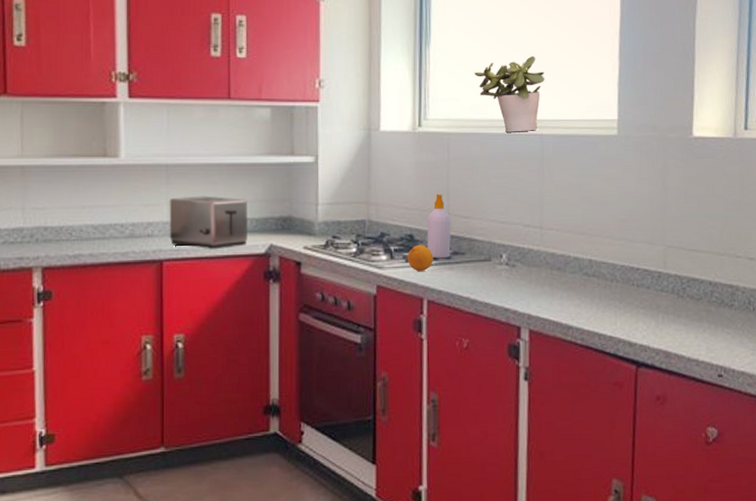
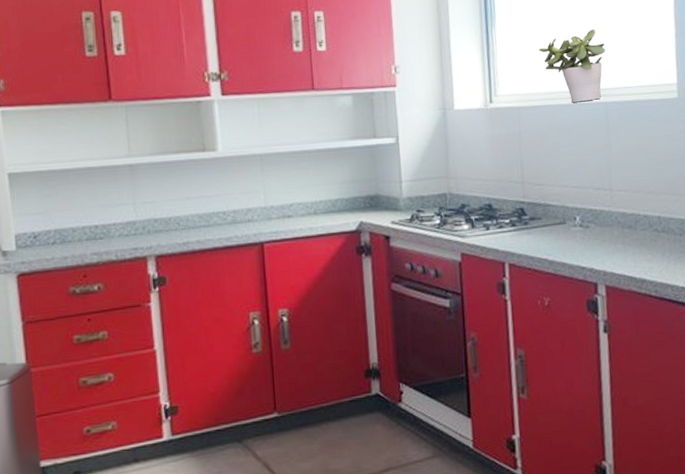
toaster: present [169,195,248,250] -> none [265,180,339,230]
fruit: present [408,245,434,272] -> none [487,213,512,238]
soap bottle: present [427,194,451,259] -> none [503,164,528,225]

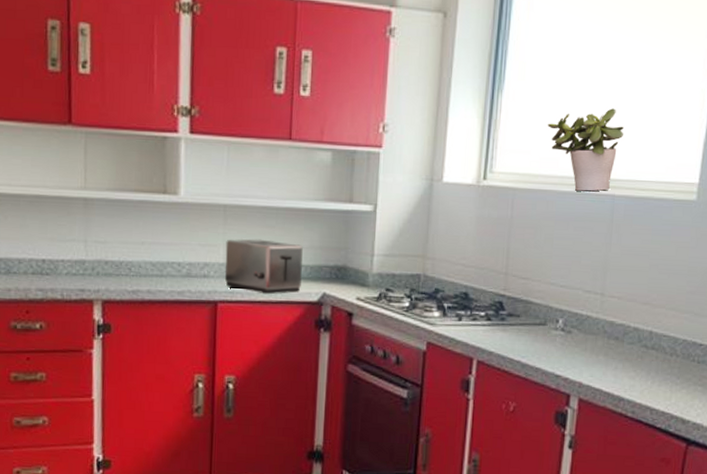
toaster: none [265,180,339,230] -> present [224,239,303,295]

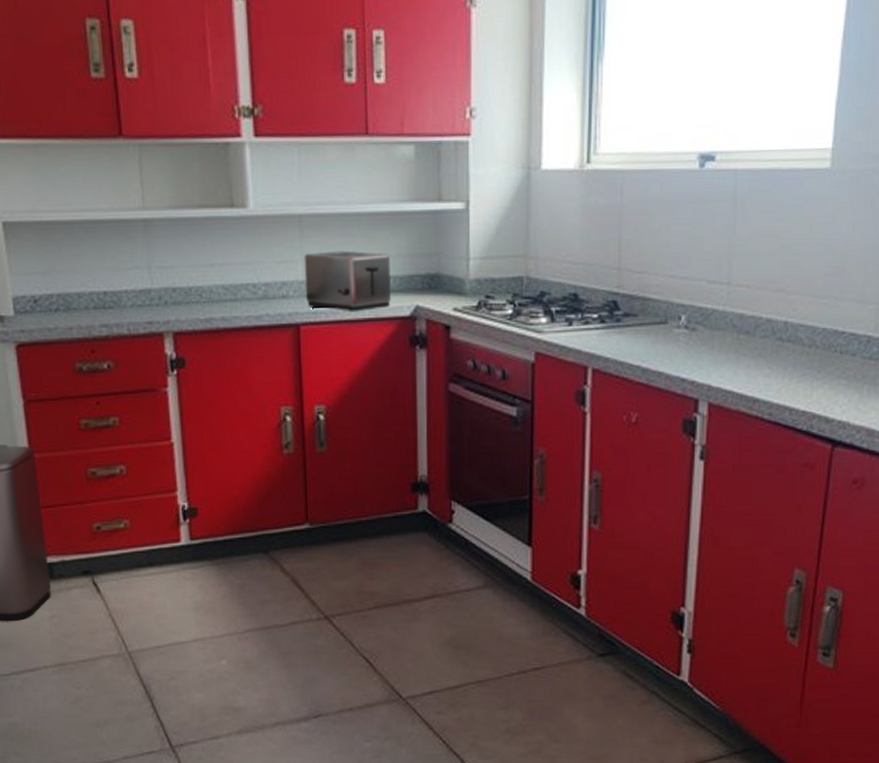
potted plant: present [548,108,624,192] -> none [656,69,744,168]

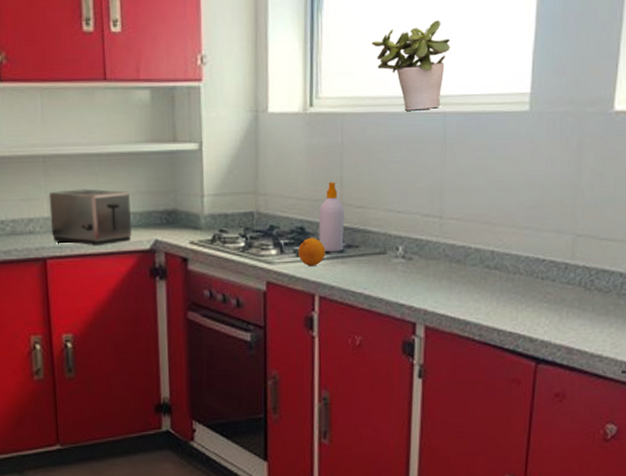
fruit: none [571,305,600,337] -> present [298,238,326,267]
soap bottle: none [594,244,622,321] -> present [319,182,345,253]
potted plant: none [656,69,744,168] -> present [372,20,451,111]

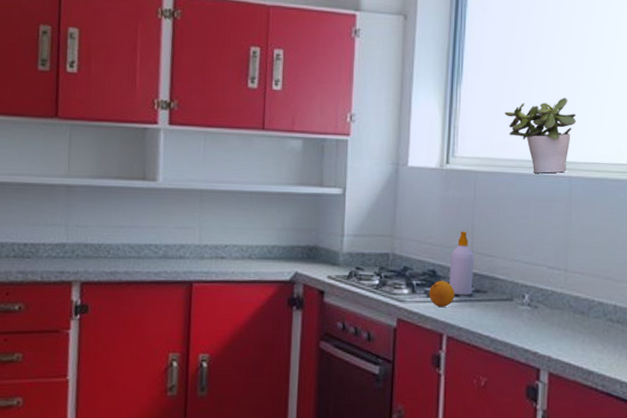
toaster: present [49,188,132,247] -> none [200,221,276,275]

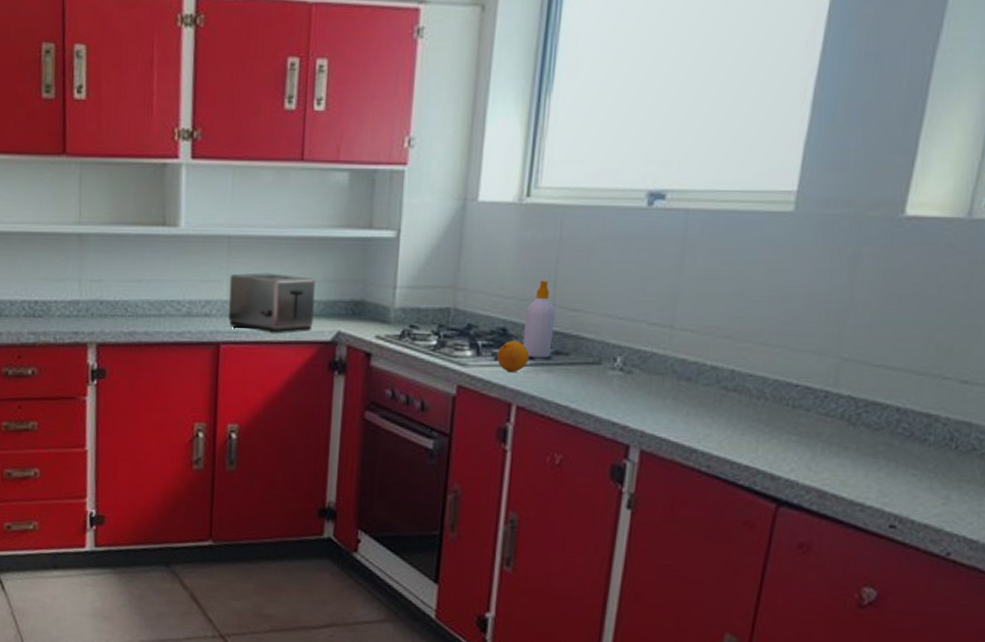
toaster: none [200,221,276,275] -> present [228,272,315,334]
potted plant: present [505,98,577,174] -> none [606,106,702,206]

